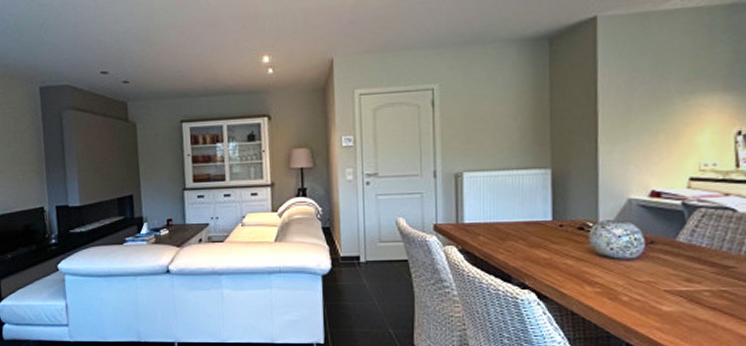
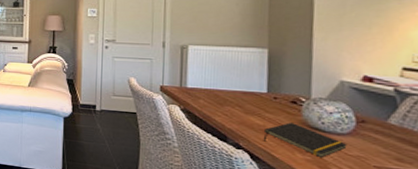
notepad: none [550,252,637,287] -> present [263,122,347,157]

